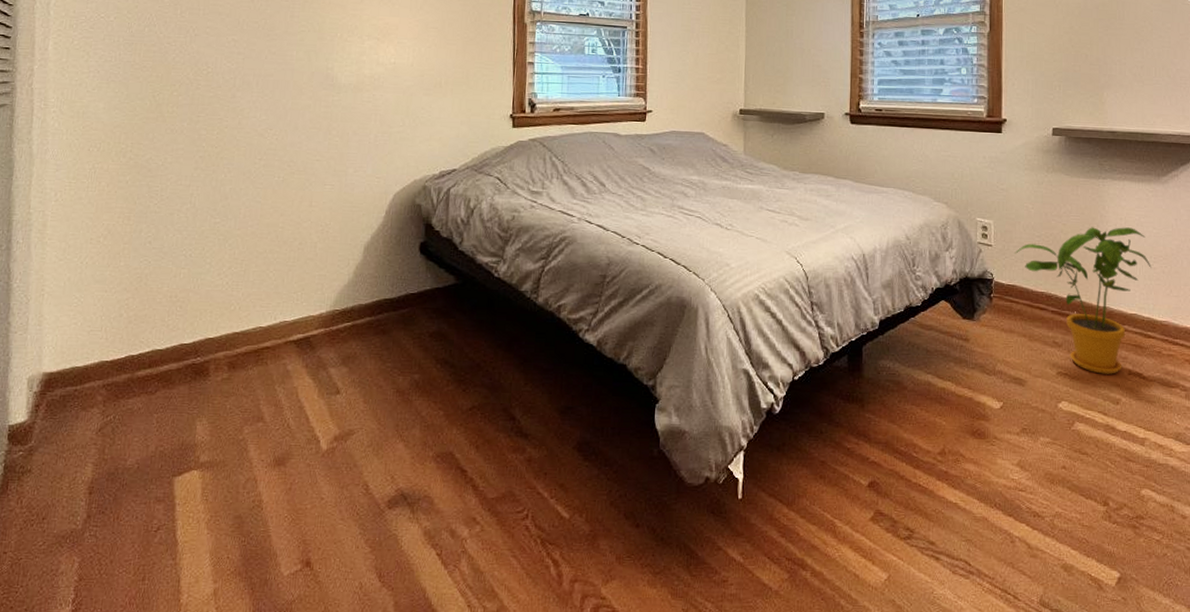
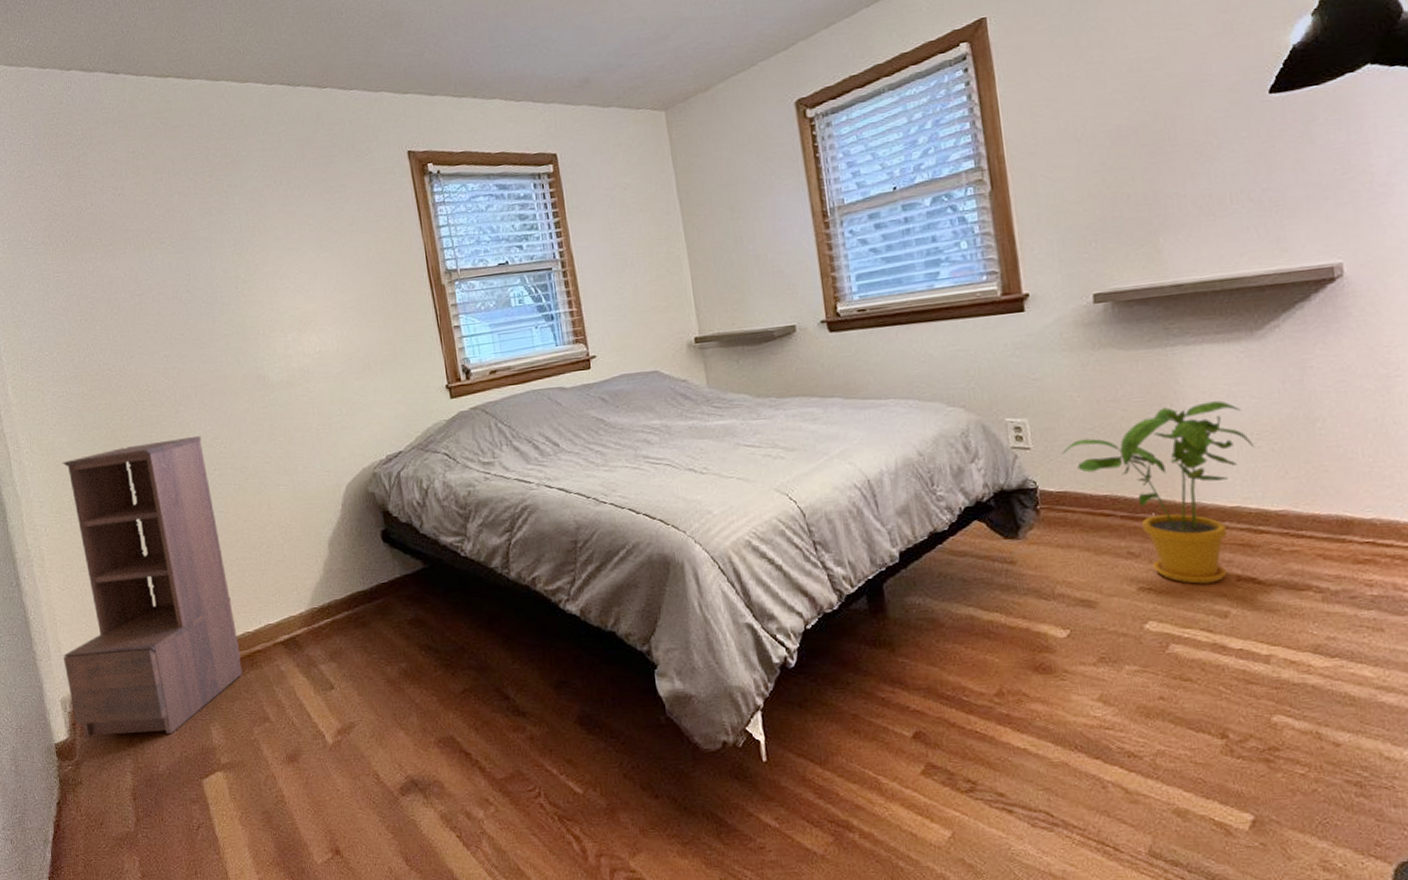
bookshelf: none [40,122,253,426] -> present [62,435,243,739]

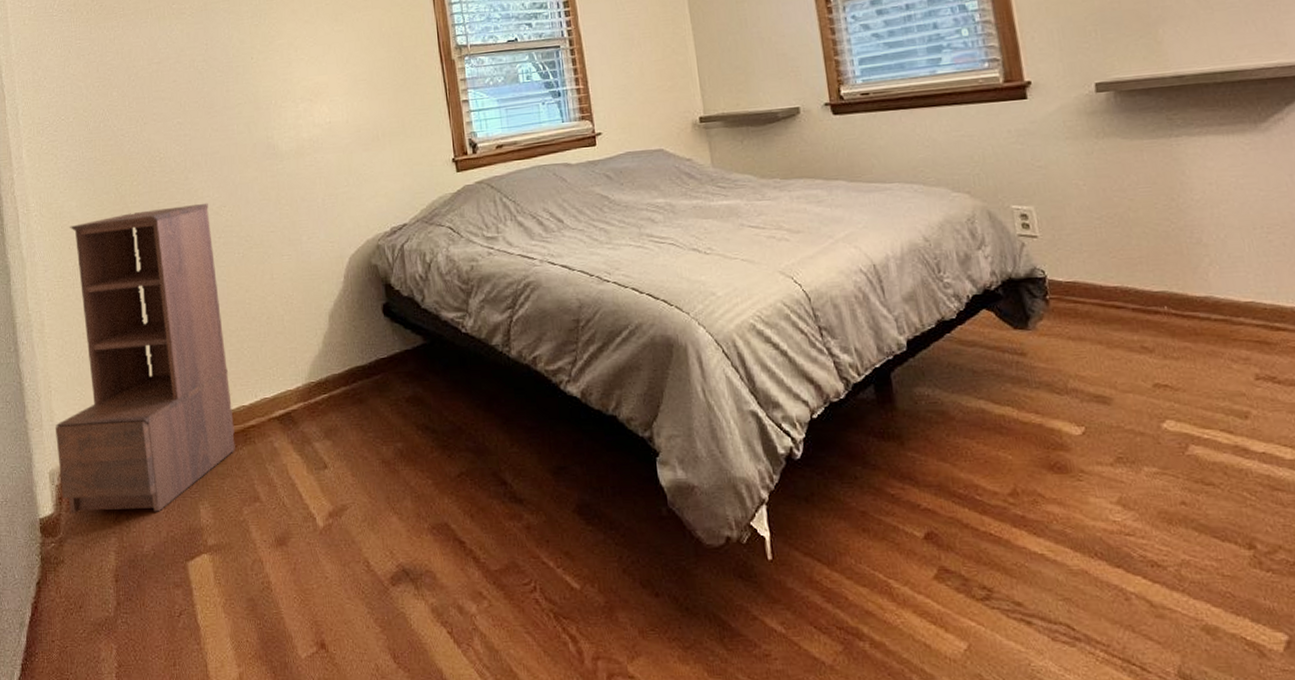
house plant: present [1061,401,1254,584] -> none [1069,193,1265,382]

